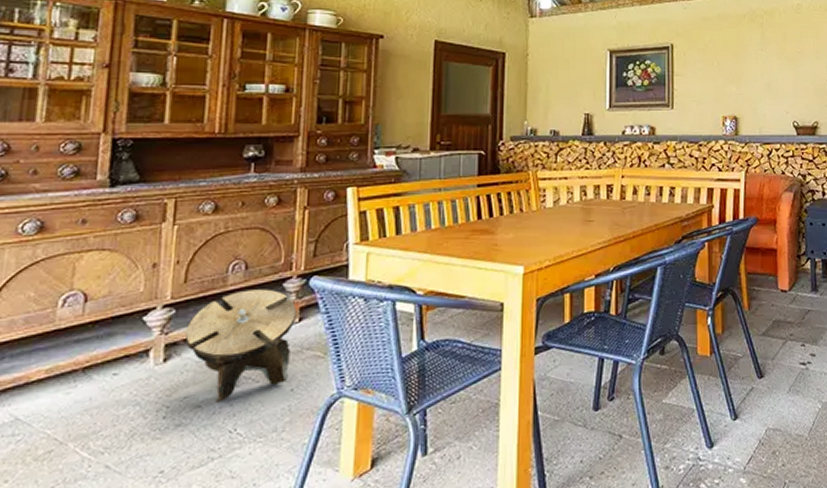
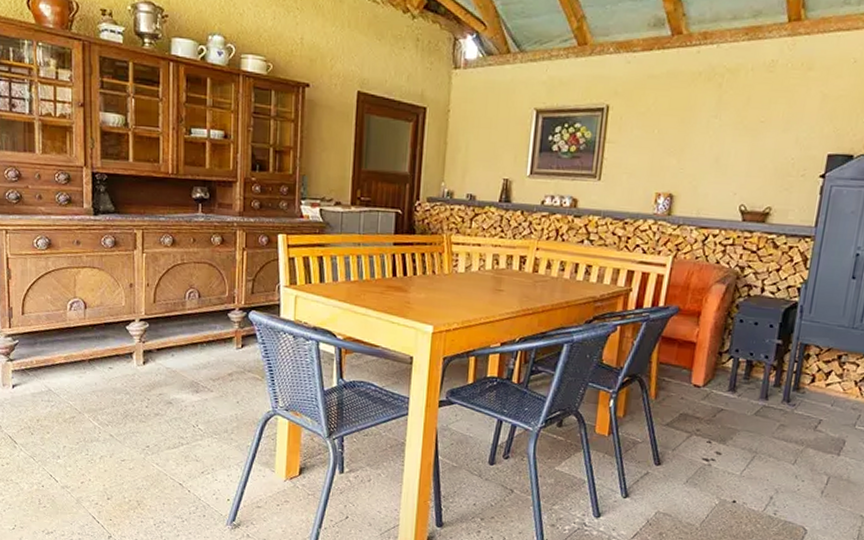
stool: present [185,289,298,403] -> none [158,315,240,403]

